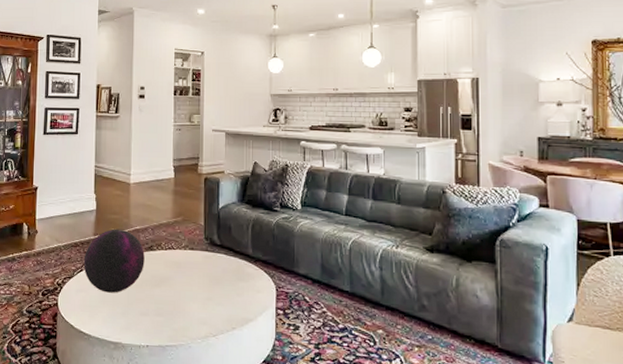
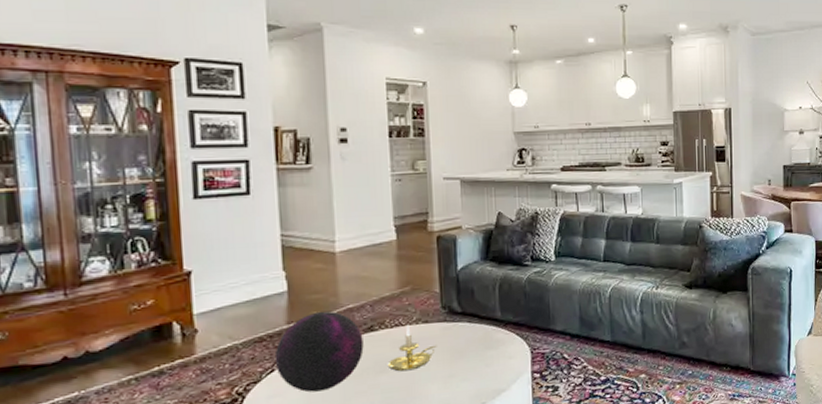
candle holder: none [161,250,199,288] -> present [387,325,437,372]

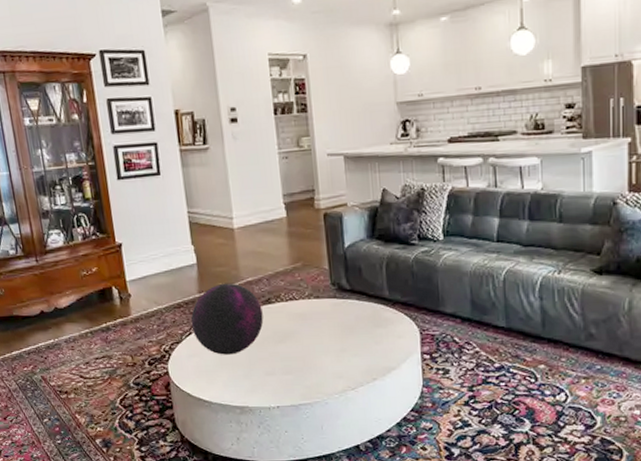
candle holder: present [387,325,437,372] -> none [284,300,329,343]

